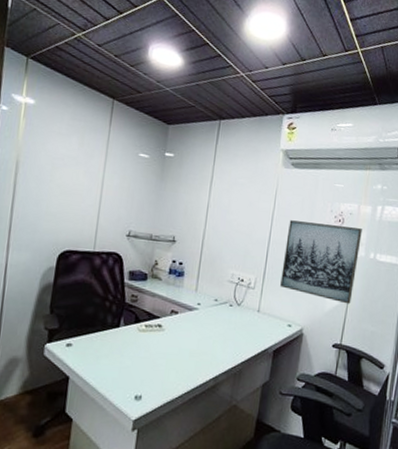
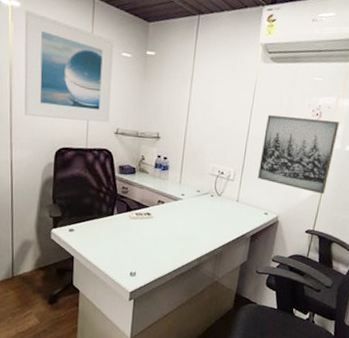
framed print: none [27,108,132,225] -> present [24,10,114,123]

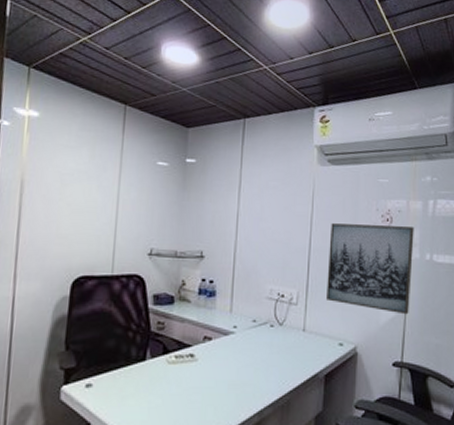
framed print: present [24,10,114,123] -> none [35,120,148,243]

